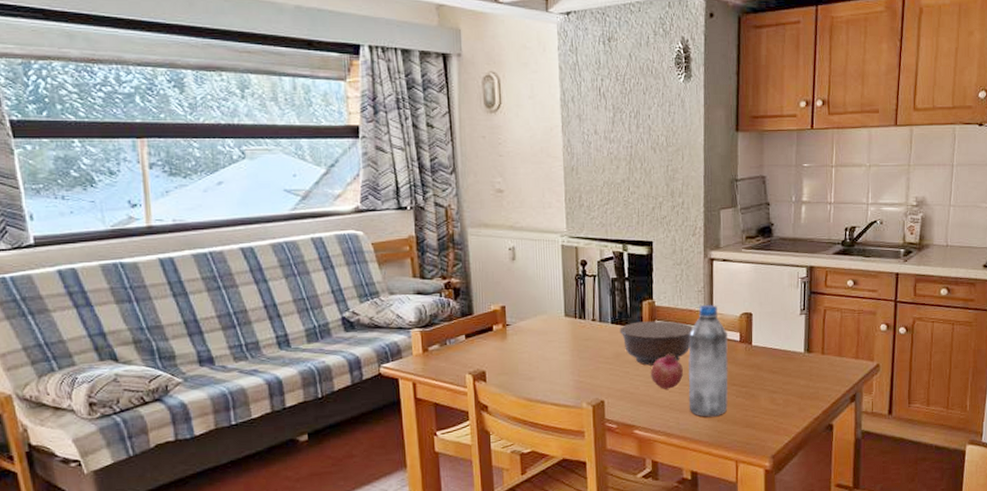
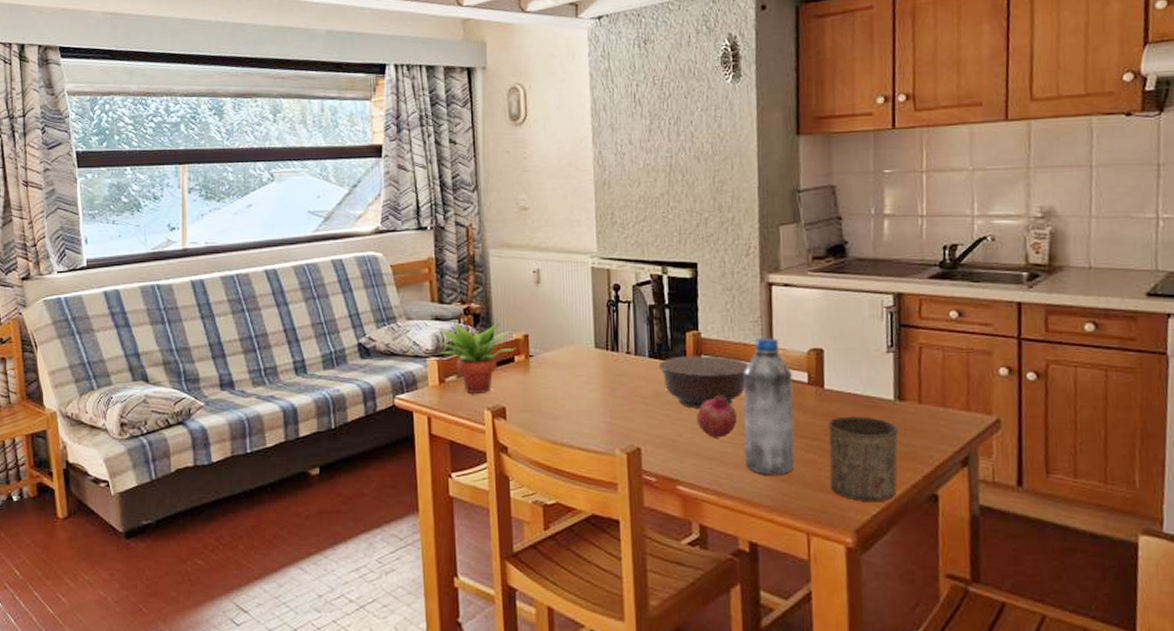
succulent plant: none [422,296,494,360] -> present [439,322,516,393]
cup: none [754,366,806,434] -> present [828,416,898,503]

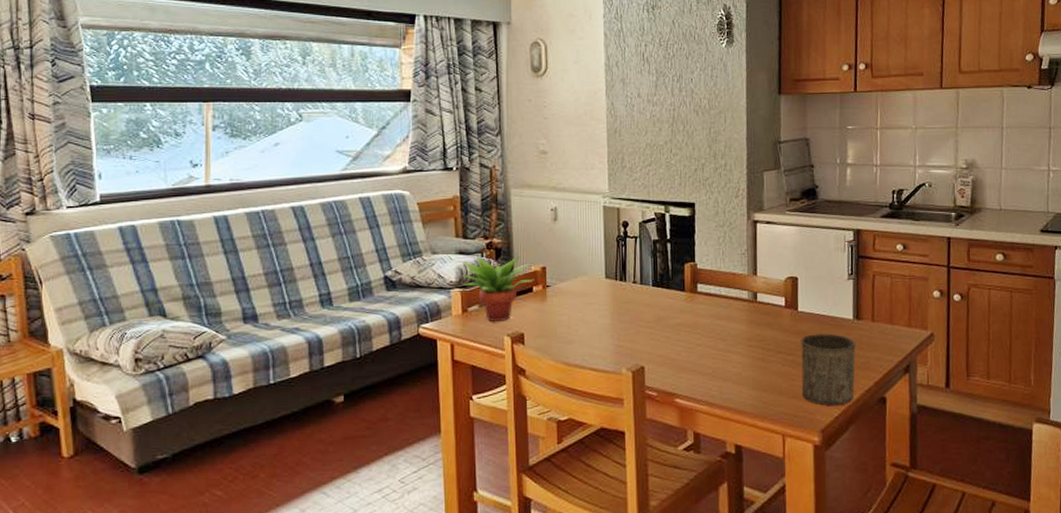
bowl: present [658,355,749,409] -> none [661,284,737,331]
fruit: present [696,395,737,438] -> none [692,318,726,356]
water bottle: present [743,337,795,475] -> none [732,267,774,387]

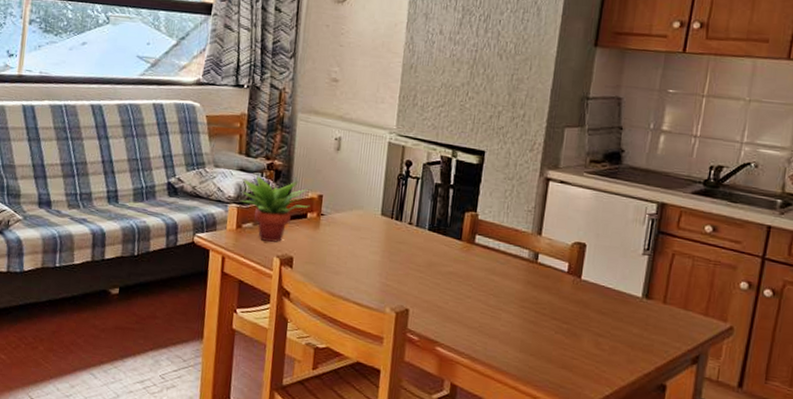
cup: present [801,333,856,406] -> none [573,305,641,385]

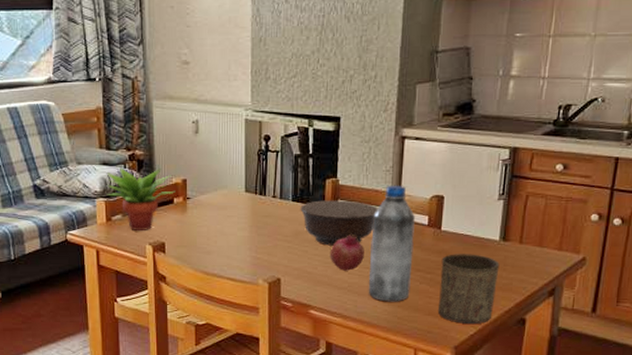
bowl: none [435,232,517,283] -> present [300,200,379,246]
fruit: none [462,272,499,310] -> present [329,234,364,271]
water bottle: none [499,226,555,350] -> present [368,185,415,302]
cup: none [573,305,641,385] -> present [438,254,500,325]

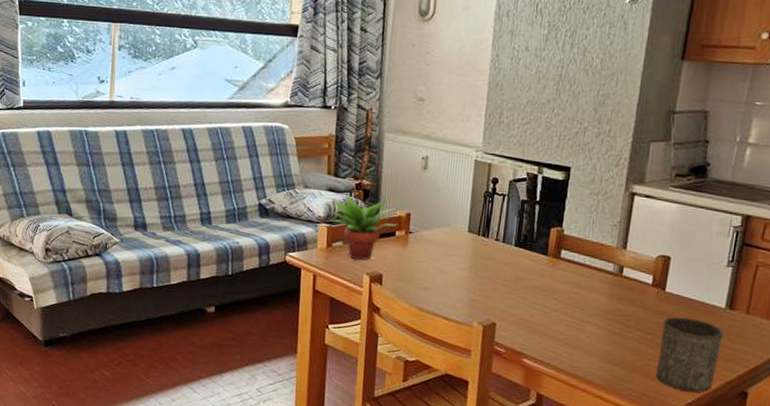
bowl: present [300,200,379,246] -> none [522,248,603,296]
fruit: present [329,234,364,271] -> none [548,286,584,323]
water bottle: present [368,185,415,302] -> none [584,240,639,360]

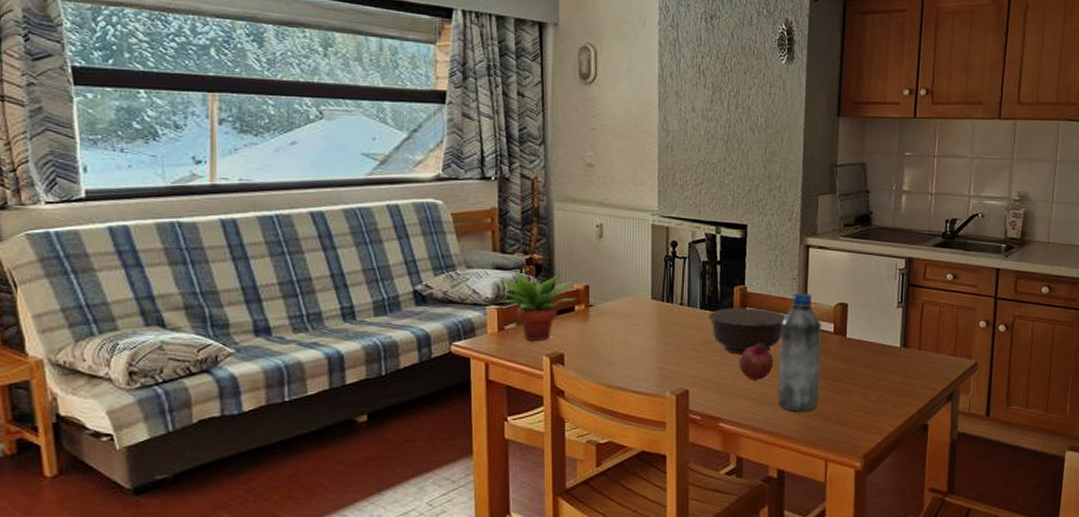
bowl: none [522,248,603,296] -> present [708,308,786,355]
fruit: none [548,286,584,323] -> present [739,343,773,380]
water bottle: none [584,240,639,360] -> present [778,292,821,412]
cup: present [656,317,724,393] -> none [847,361,902,432]

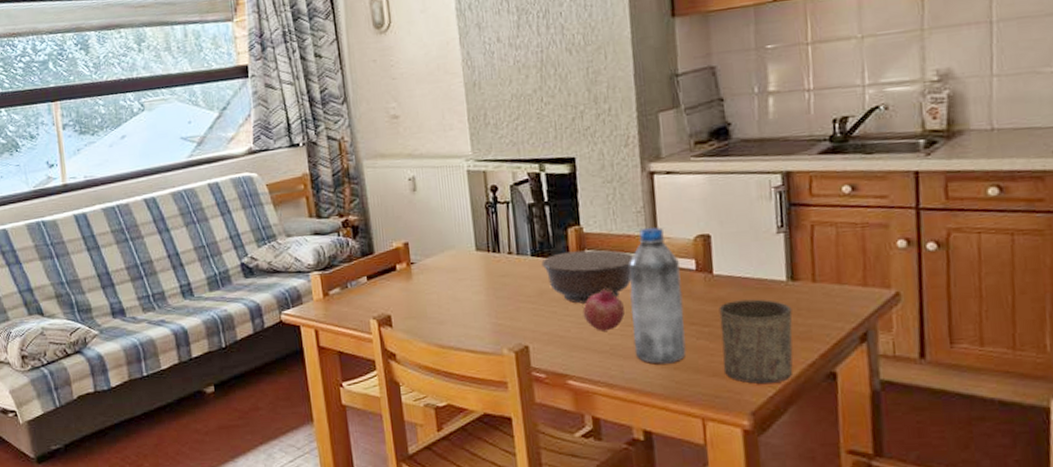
succulent plant: present [499,272,577,341] -> none [320,233,397,304]
cup: none [847,361,902,432] -> present [719,299,793,384]

